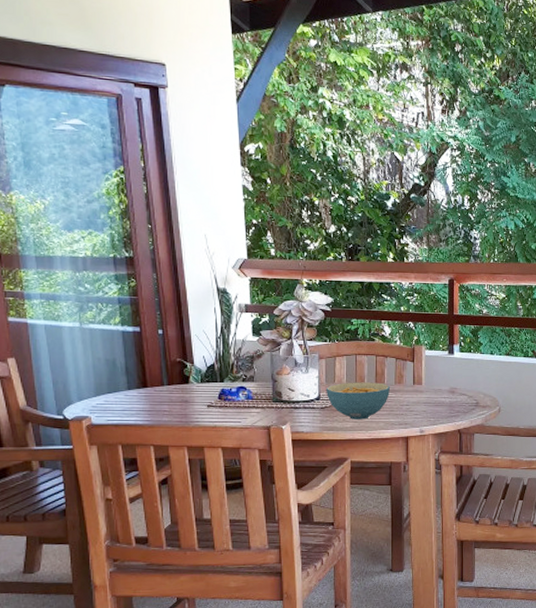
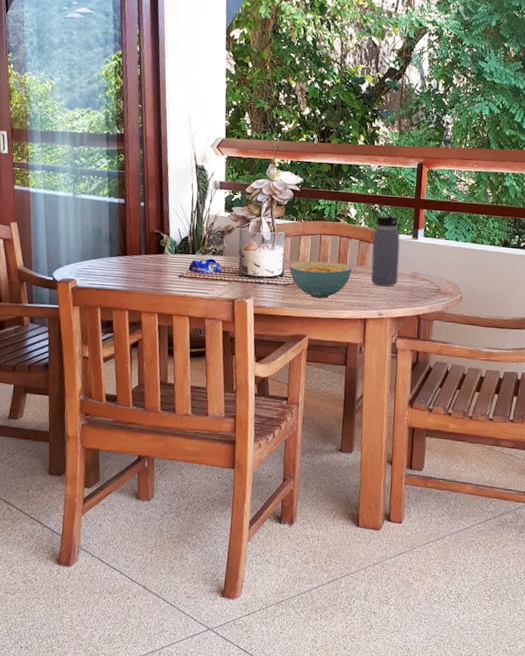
water bottle: none [406,323,437,404] -> present [371,206,400,287]

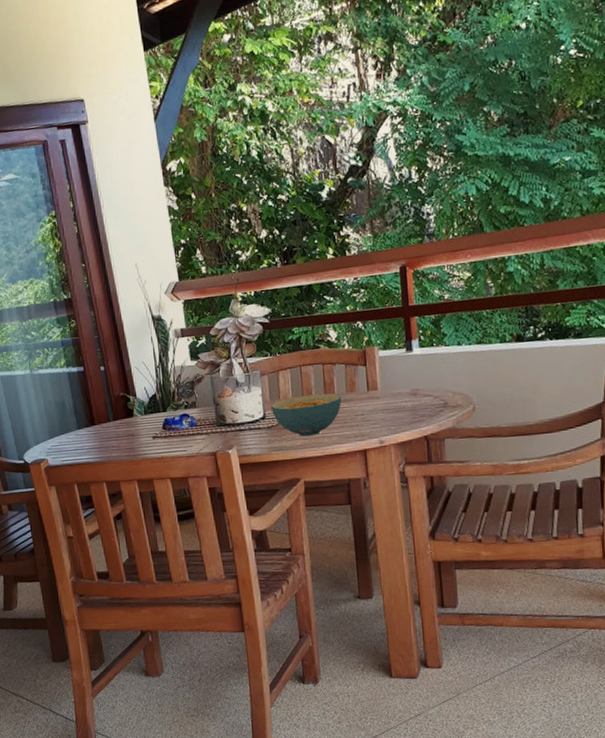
water bottle: present [371,206,400,287] -> none [354,323,397,412]

